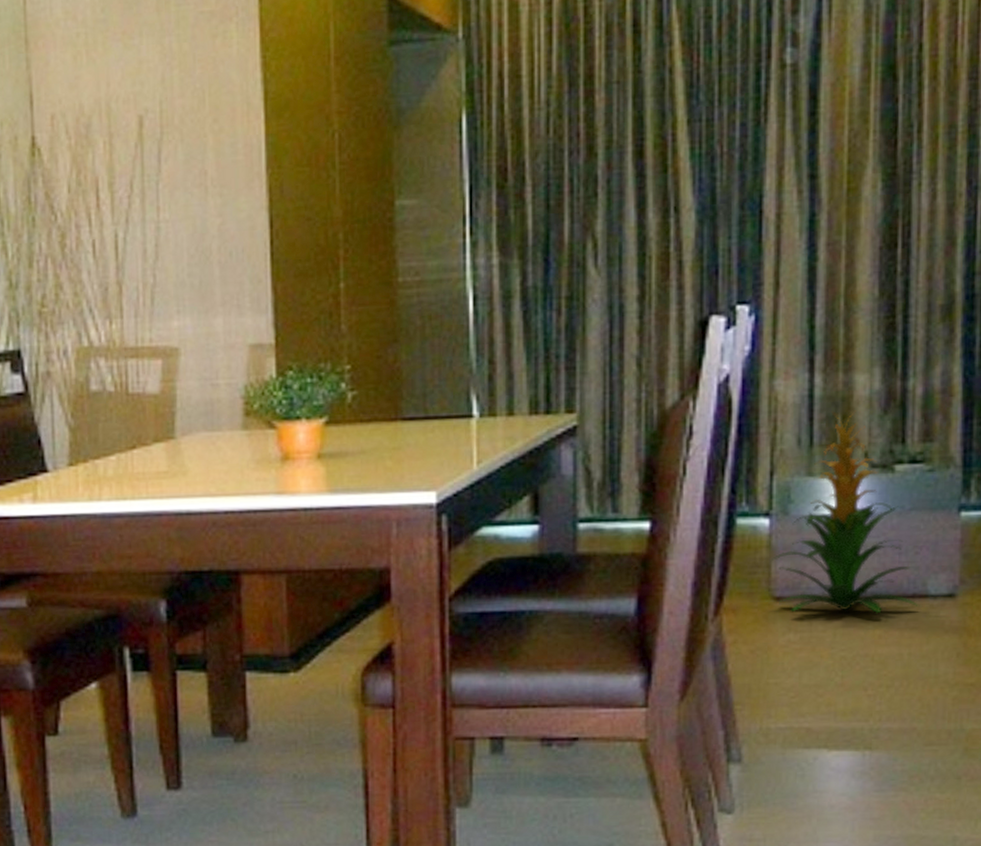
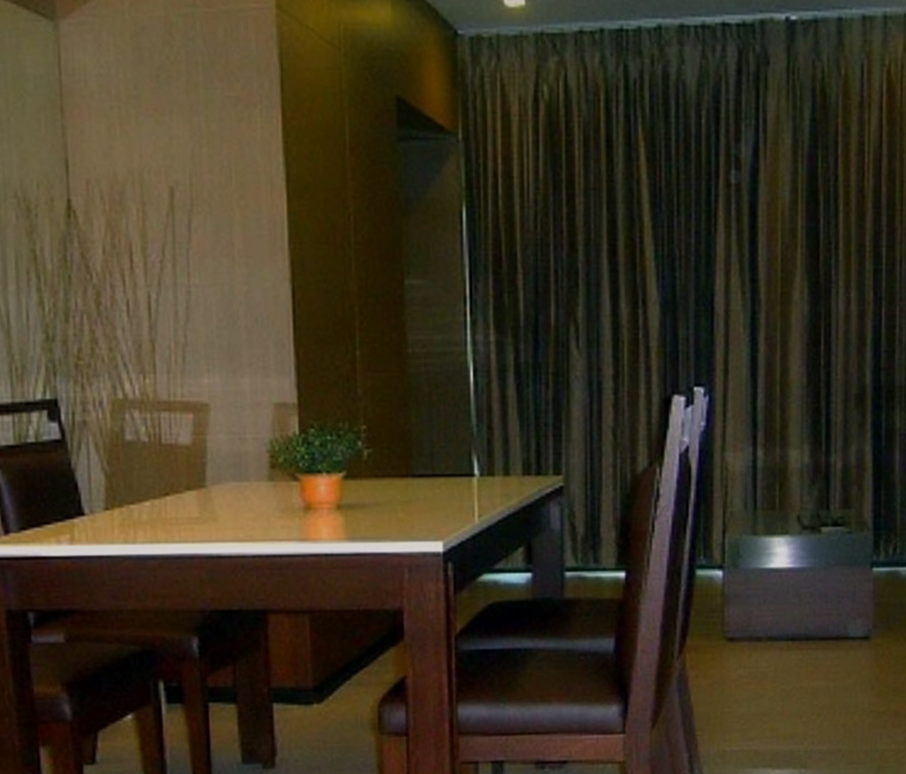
indoor plant: present [772,410,920,614] -> none [725,480,842,653]

